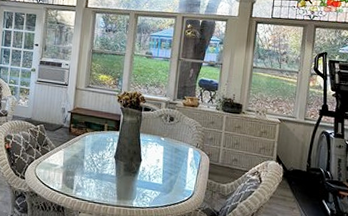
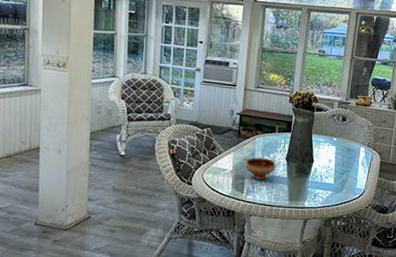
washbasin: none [75,154,105,177] -> present [245,157,276,180]

